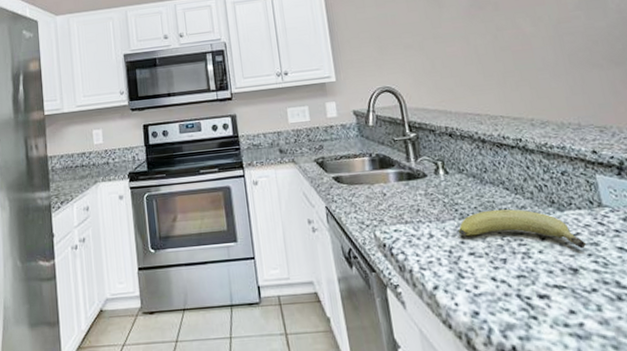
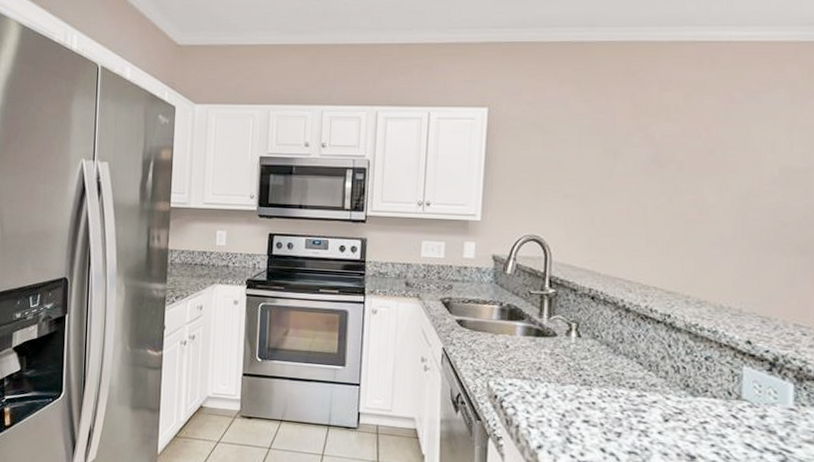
fruit: present [458,209,586,249] -> none [576,381,711,439]

